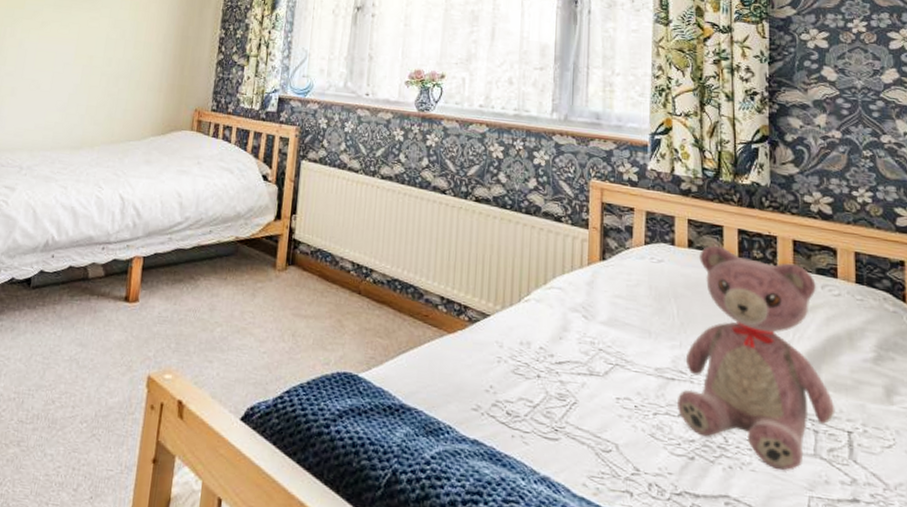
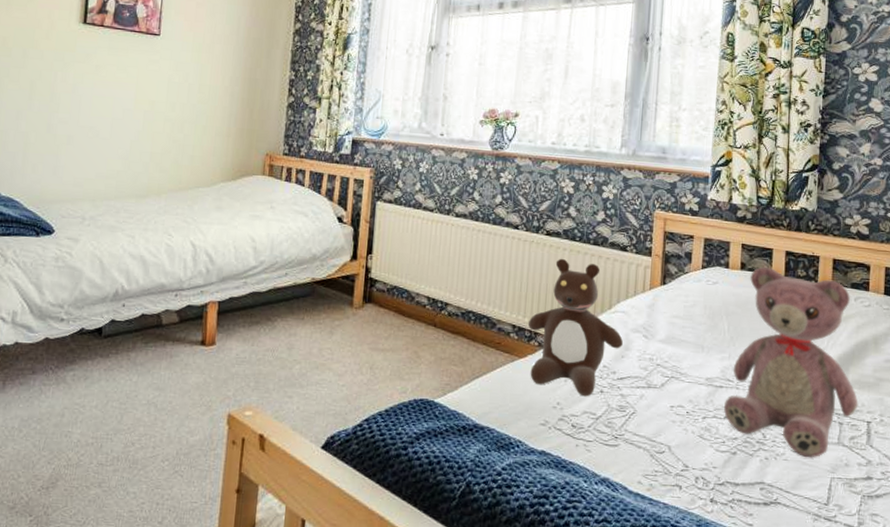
stuffed animal: none [457,226,560,381] -> present [527,258,623,397]

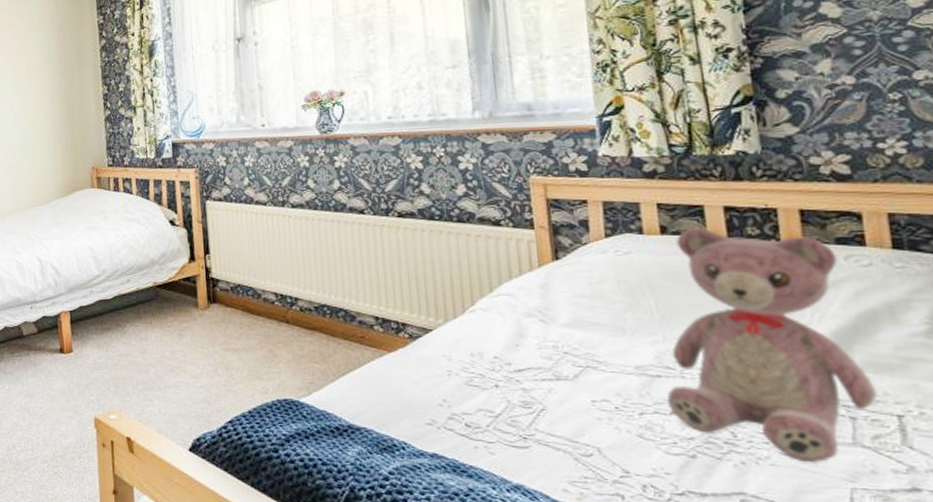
stuffed animal: present [527,258,623,397] -> none [392,240,514,392]

